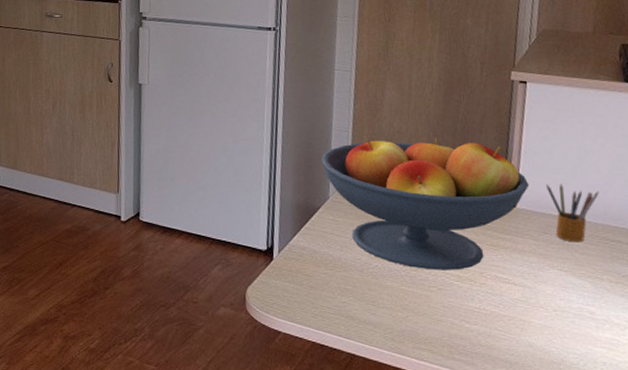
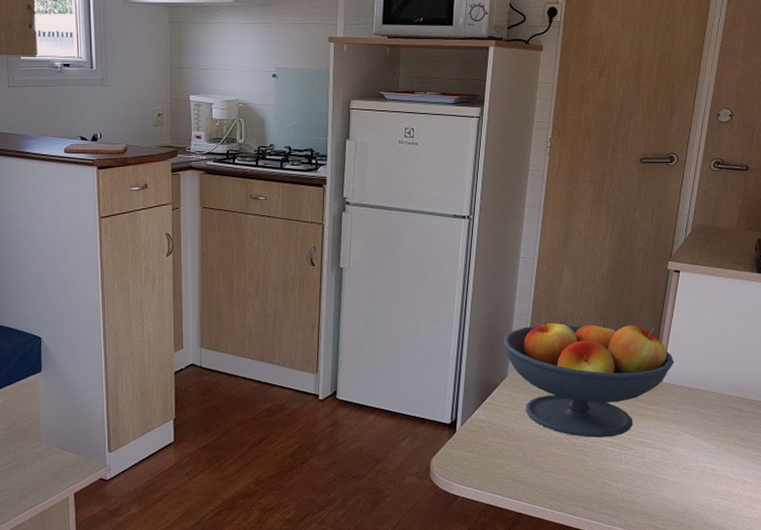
pencil box: present [546,183,599,243] -> none [688,361,728,411]

